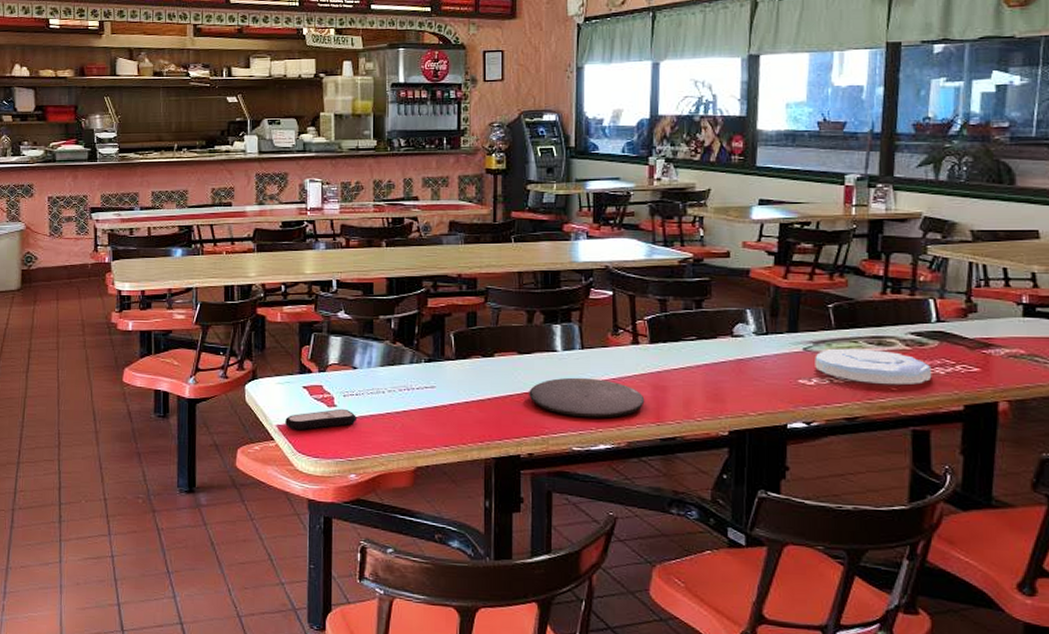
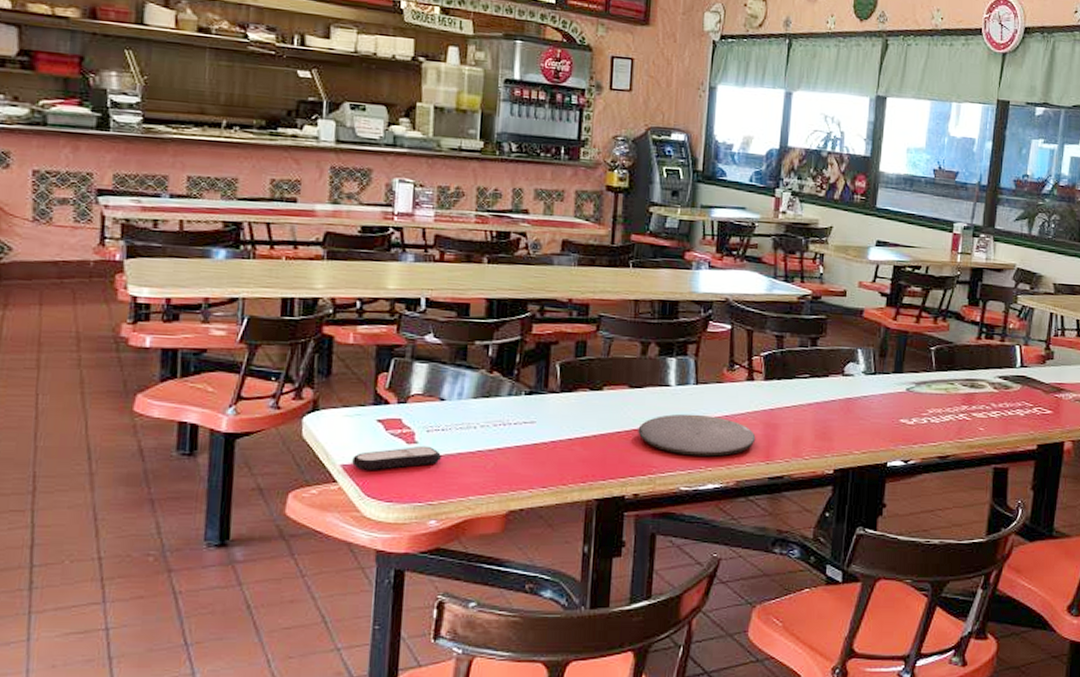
plate: present [815,348,932,385] -> none [915,389,1014,425]

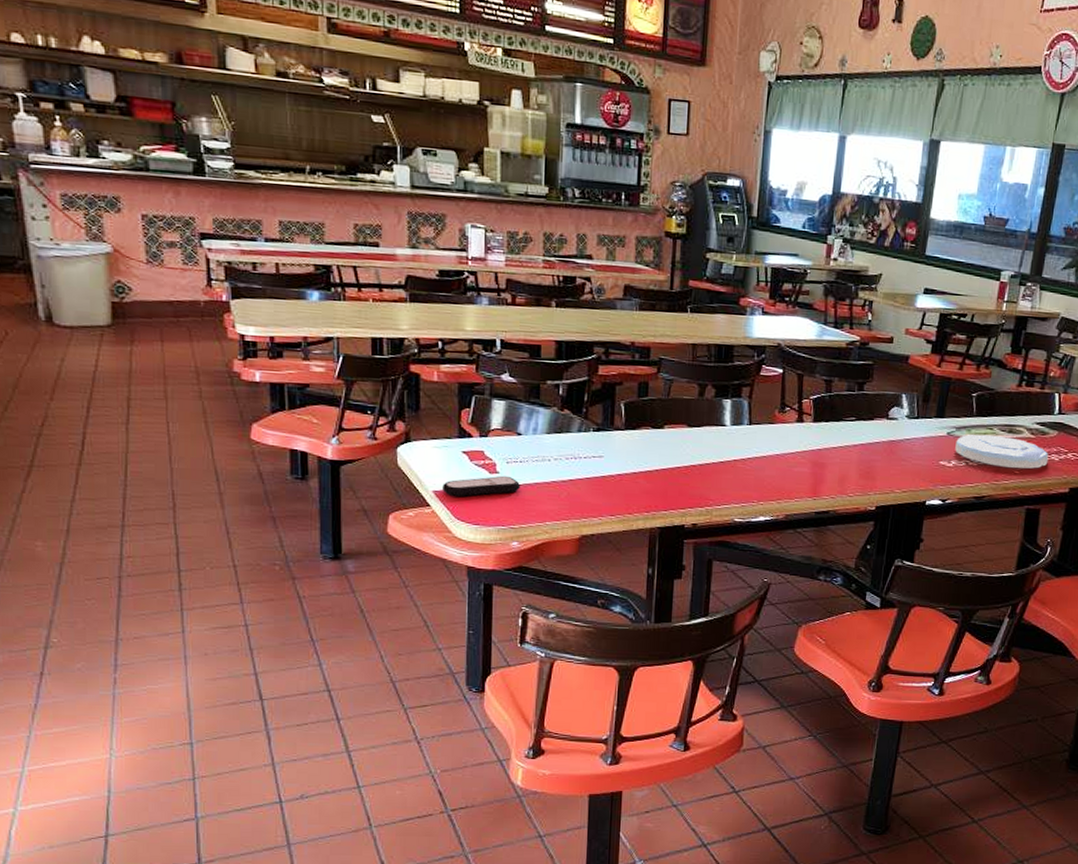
plate: present [638,413,756,457] -> none [696,451,804,492]
plate: none [915,389,1014,425] -> present [955,434,1049,469]

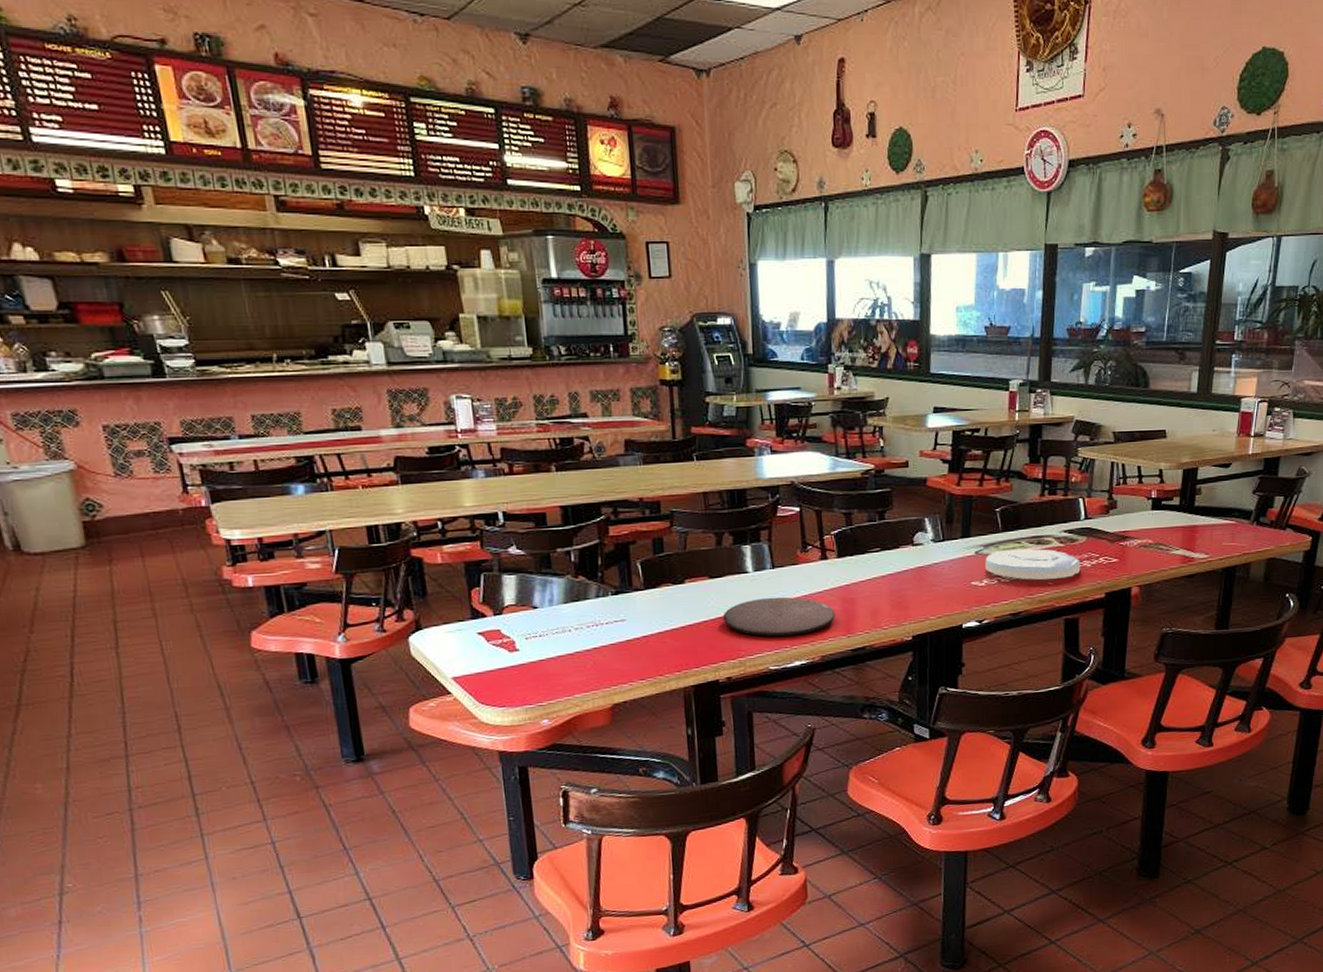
remote control: present [442,475,520,497] -> none [461,652,543,681]
plate: none [696,451,804,492] -> present [723,596,835,637]

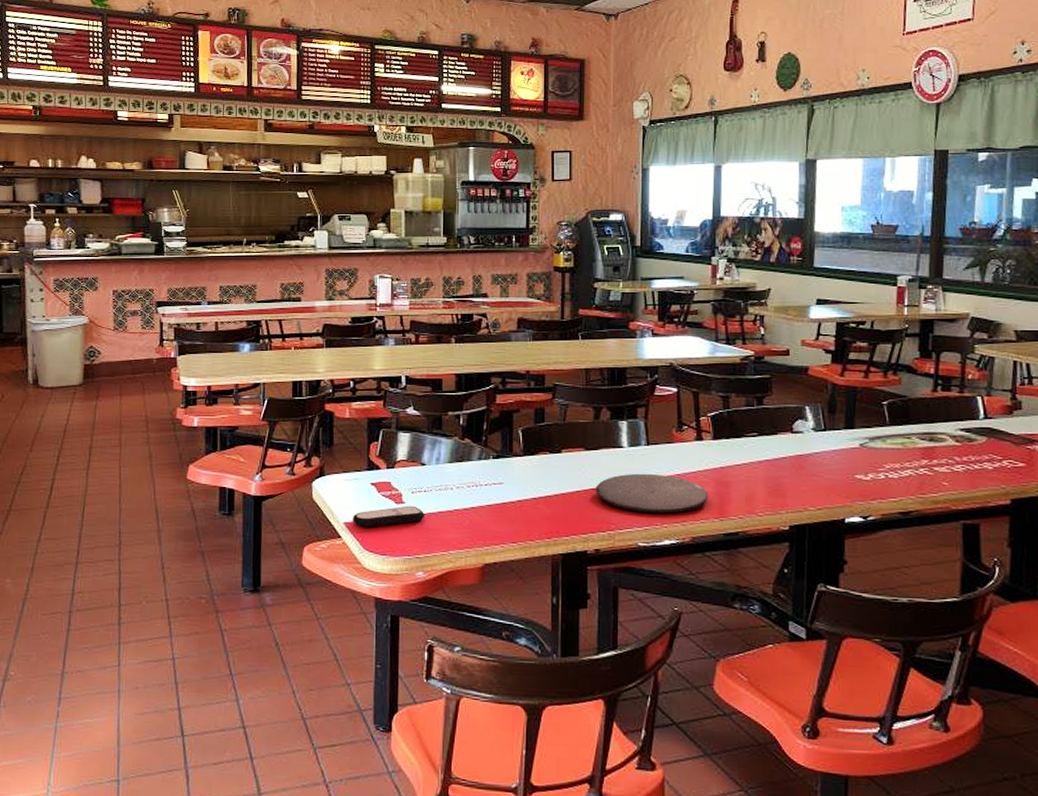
remote control: none [461,652,543,681] -> present [353,505,424,528]
plate: present [985,548,1081,580] -> none [870,444,981,479]

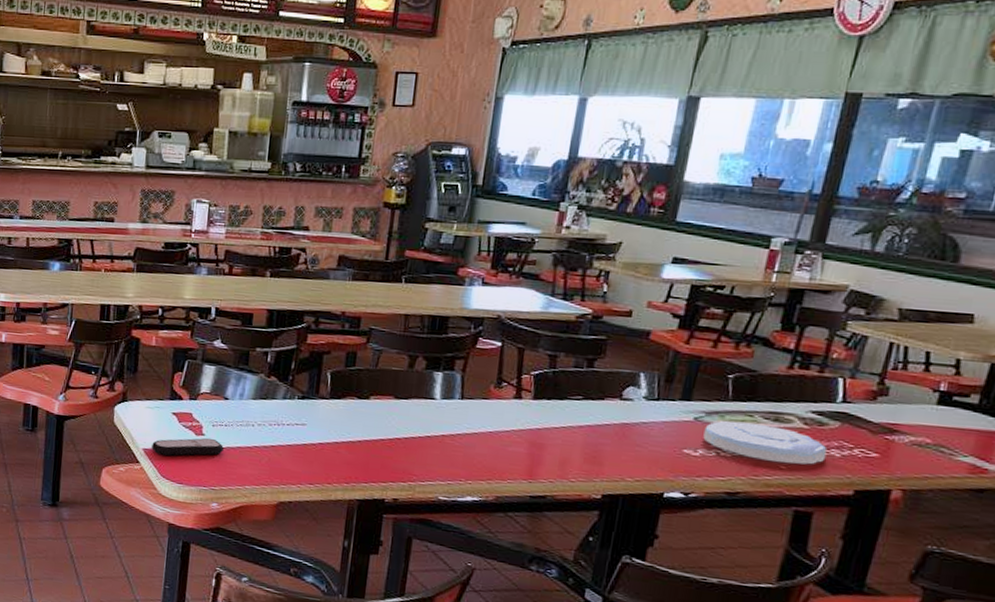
plate: present [595,473,708,514] -> none [400,426,520,471]
plate: none [870,444,981,479] -> present [703,421,828,465]

